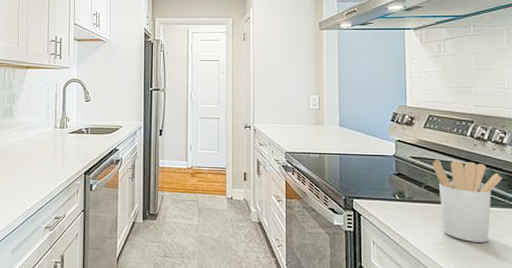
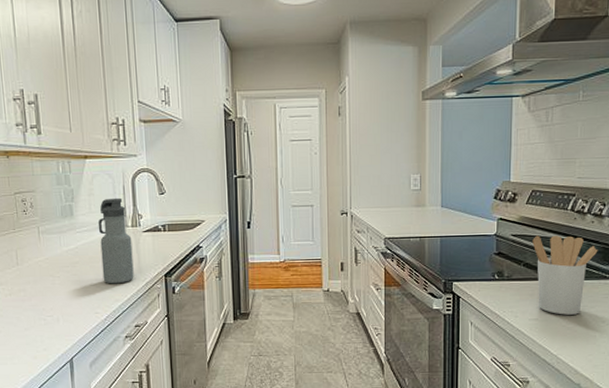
water bottle: none [31,102,59,178] -> present [98,197,134,284]

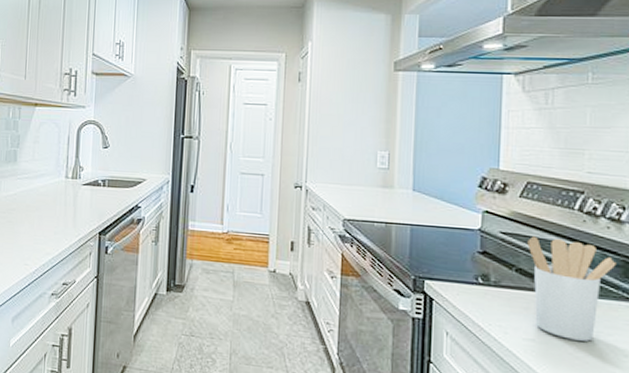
water bottle: present [98,197,134,284] -> none [37,147,70,237]

